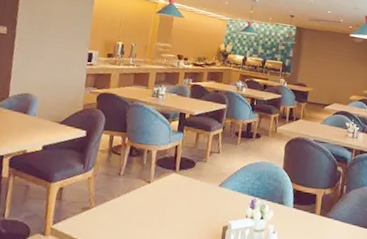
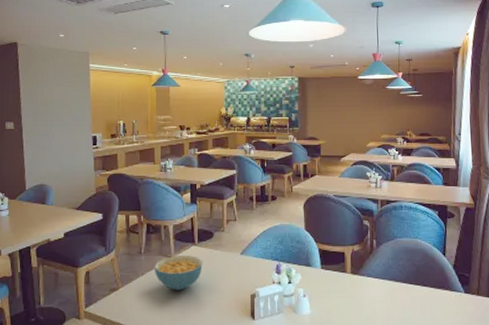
cereal bowl: none [130,181,181,216] -> present [154,254,203,291]

